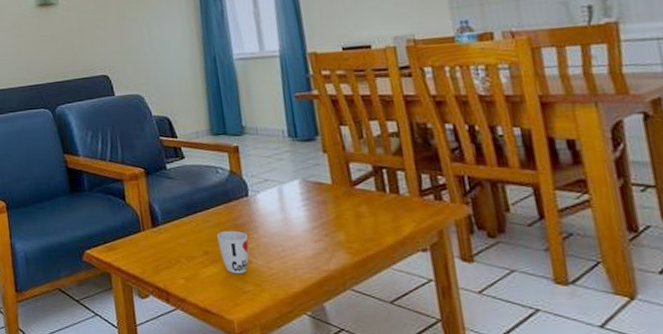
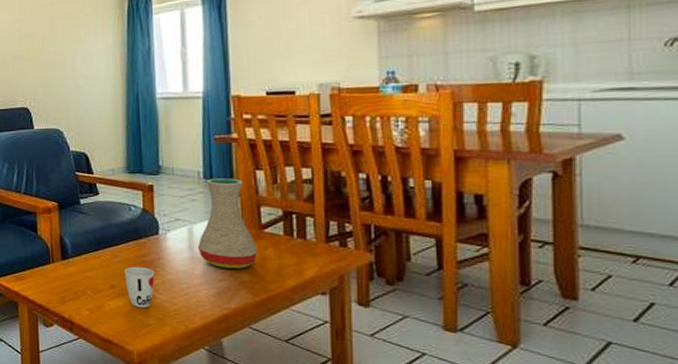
vase: none [289,135,352,228] -> present [198,178,258,268]

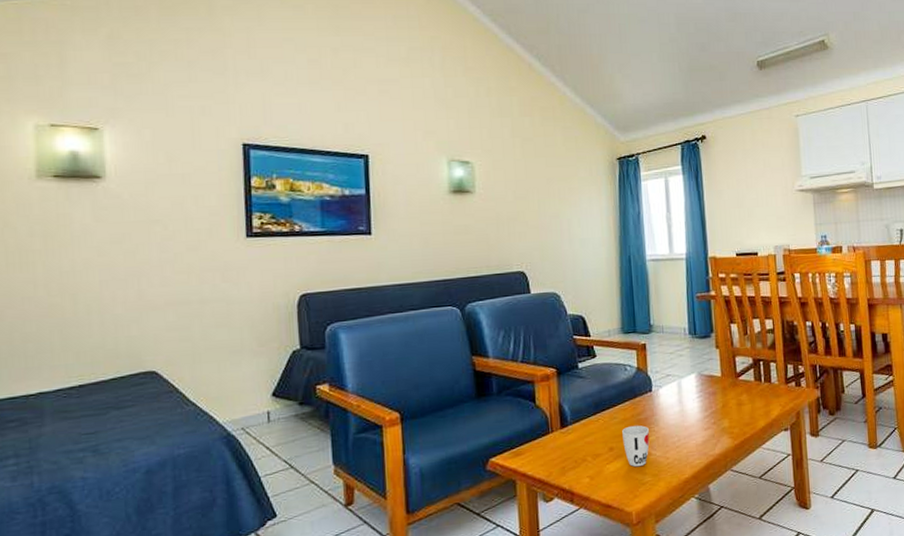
vase: present [198,178,258,268] -> none [686,332,735,417]

